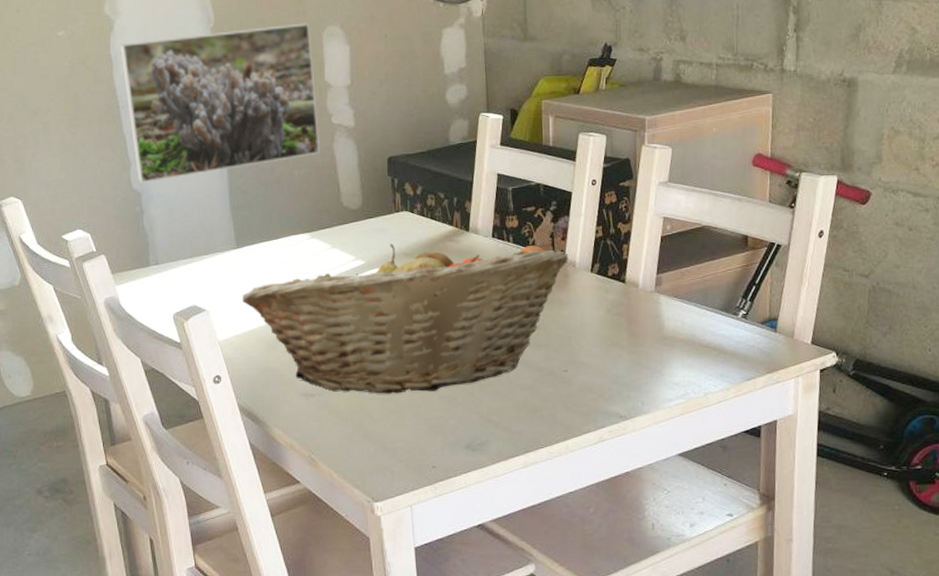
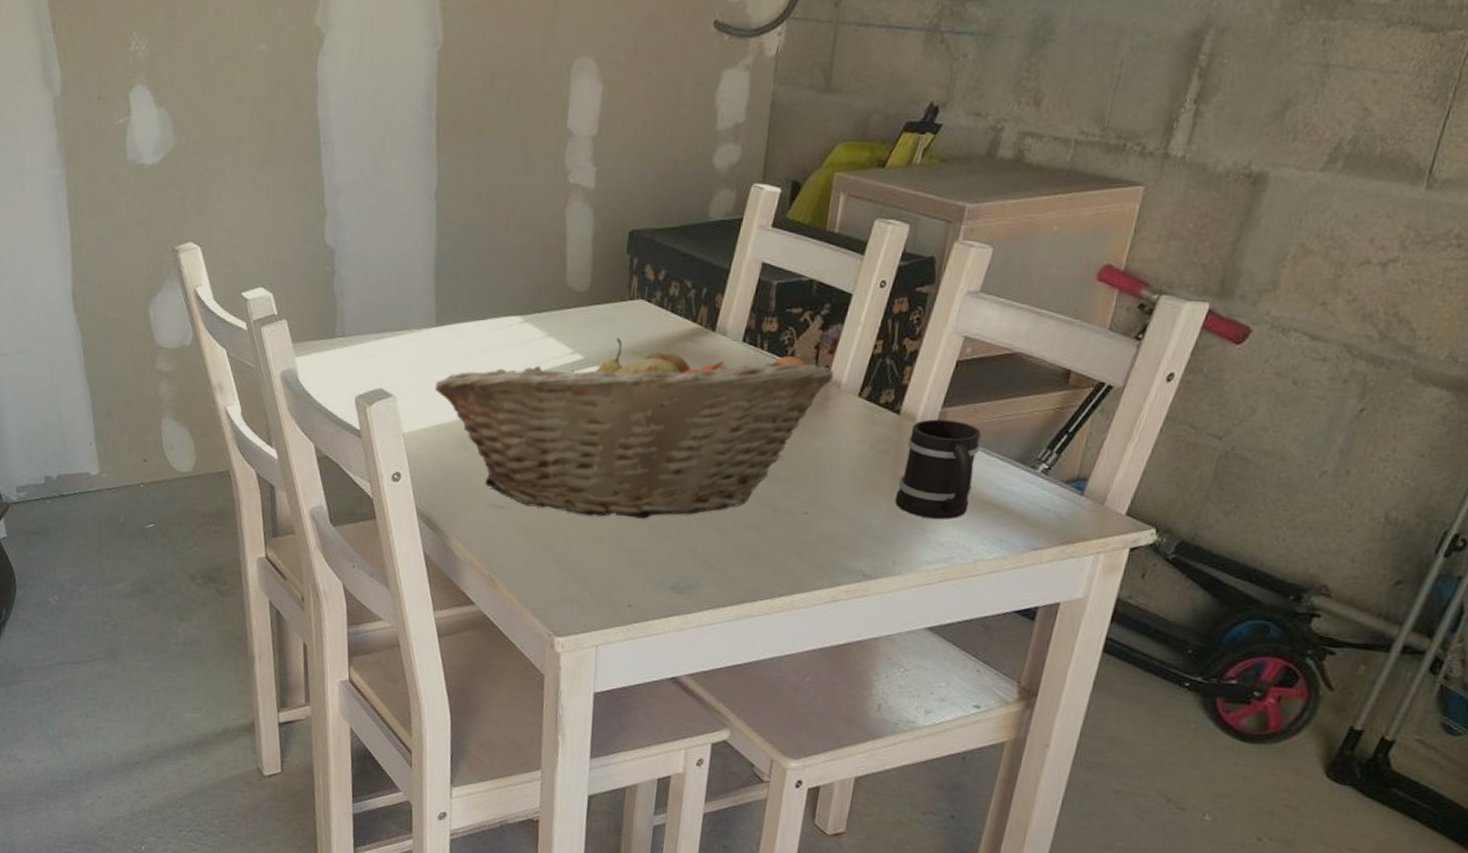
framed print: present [119,23,321,183] -> none [328,51,558,238]
mug: none [634,283,692,365] -> present [894,419,981,520]

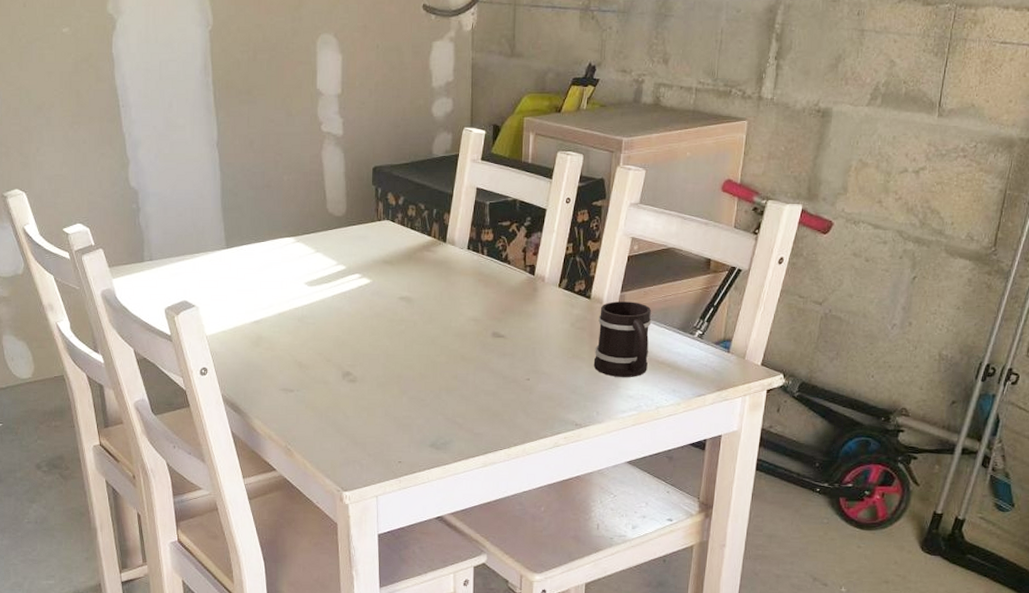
fruit basket: present [435,338,834,519] -> none [230,251,538,393]

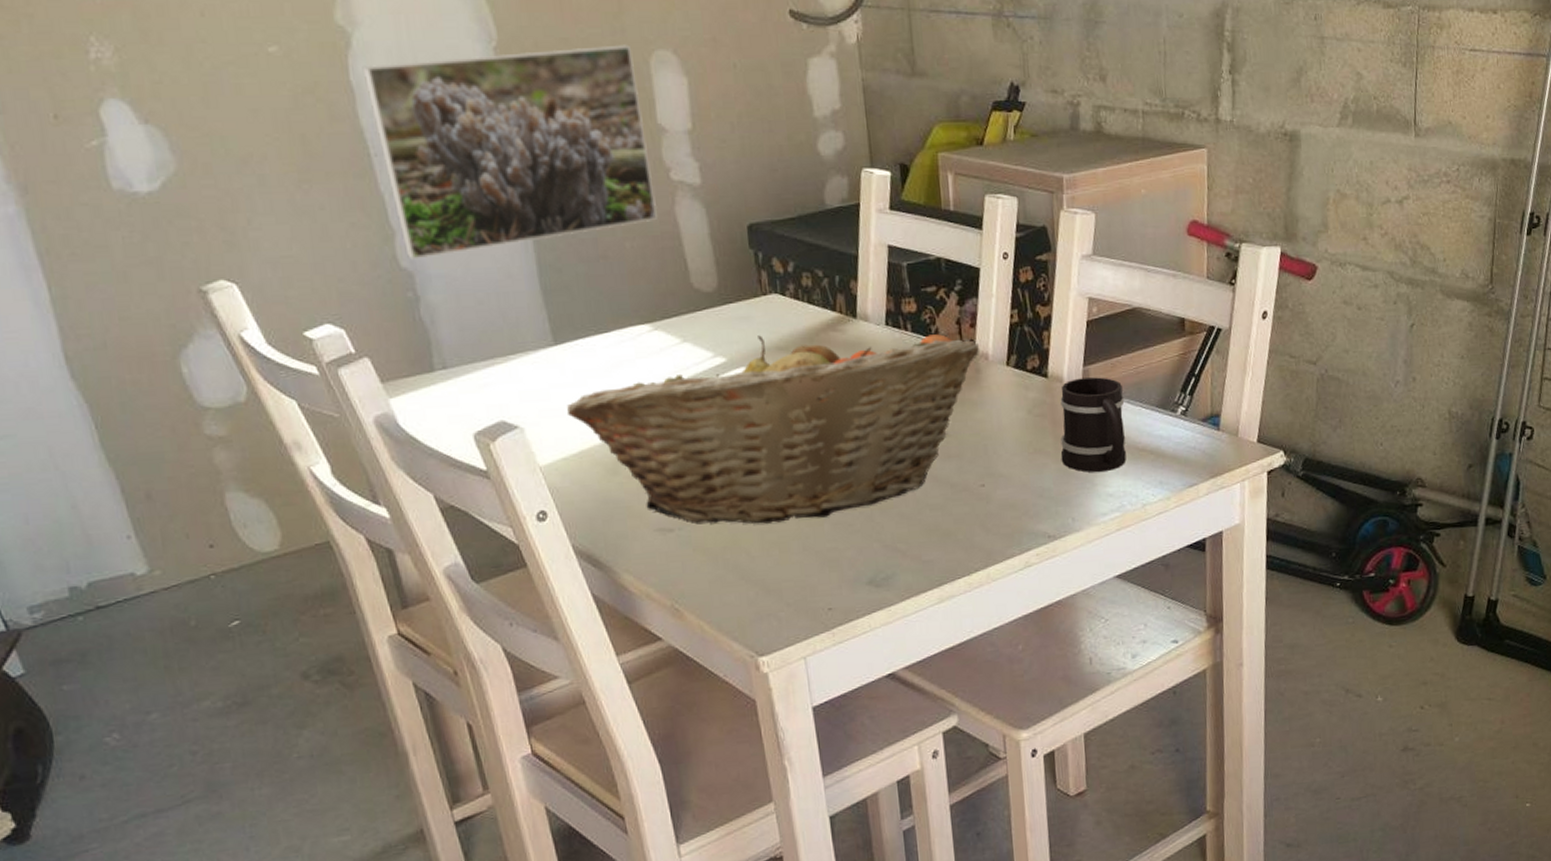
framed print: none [121,29,310,181] -> present [362,44,658,260]
fruit basket: none [230,251,538,393] -> present [567,334,979,524]

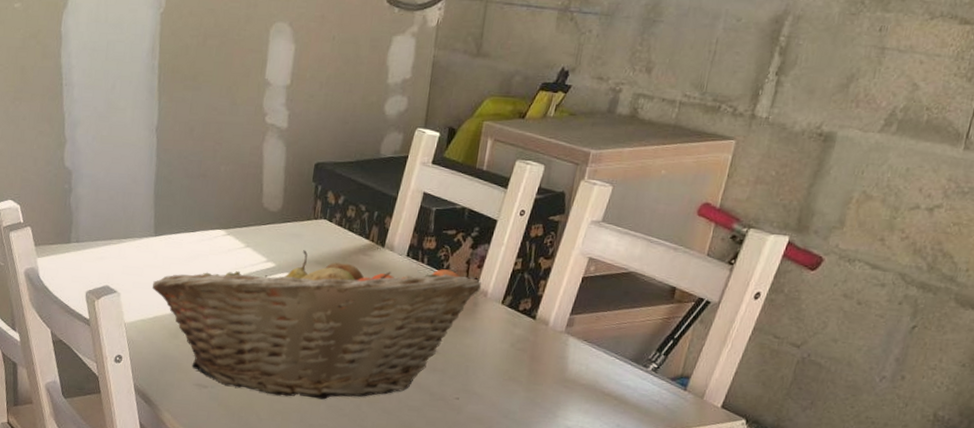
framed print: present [362,44,658,260] -> none [70,16,259,162]
mug: present [1060,377,1126,473] -> none [530,324,602,407]

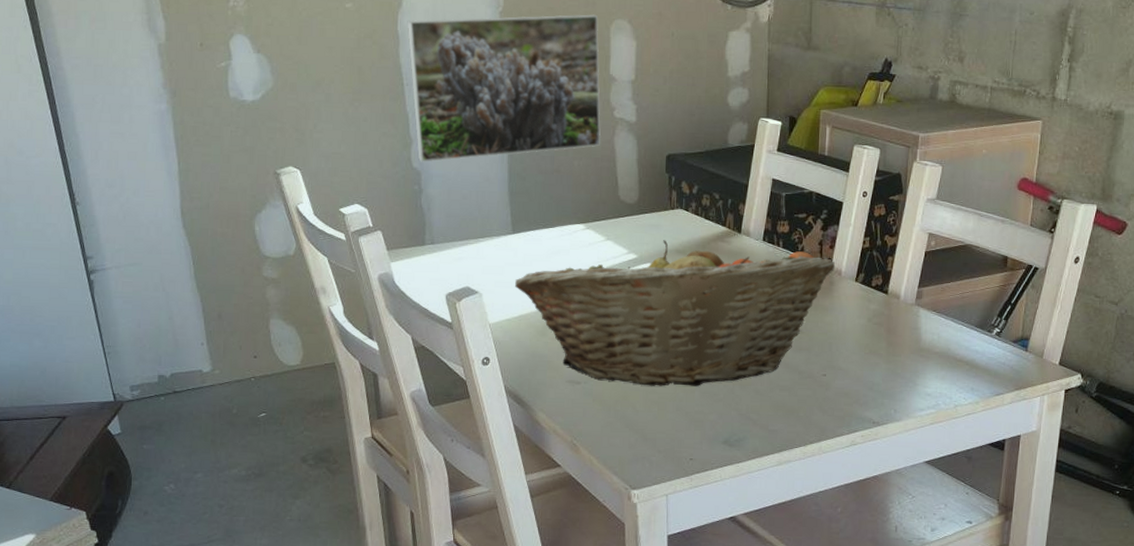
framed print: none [70,16,259,162] -> present [407,14,602,162]

